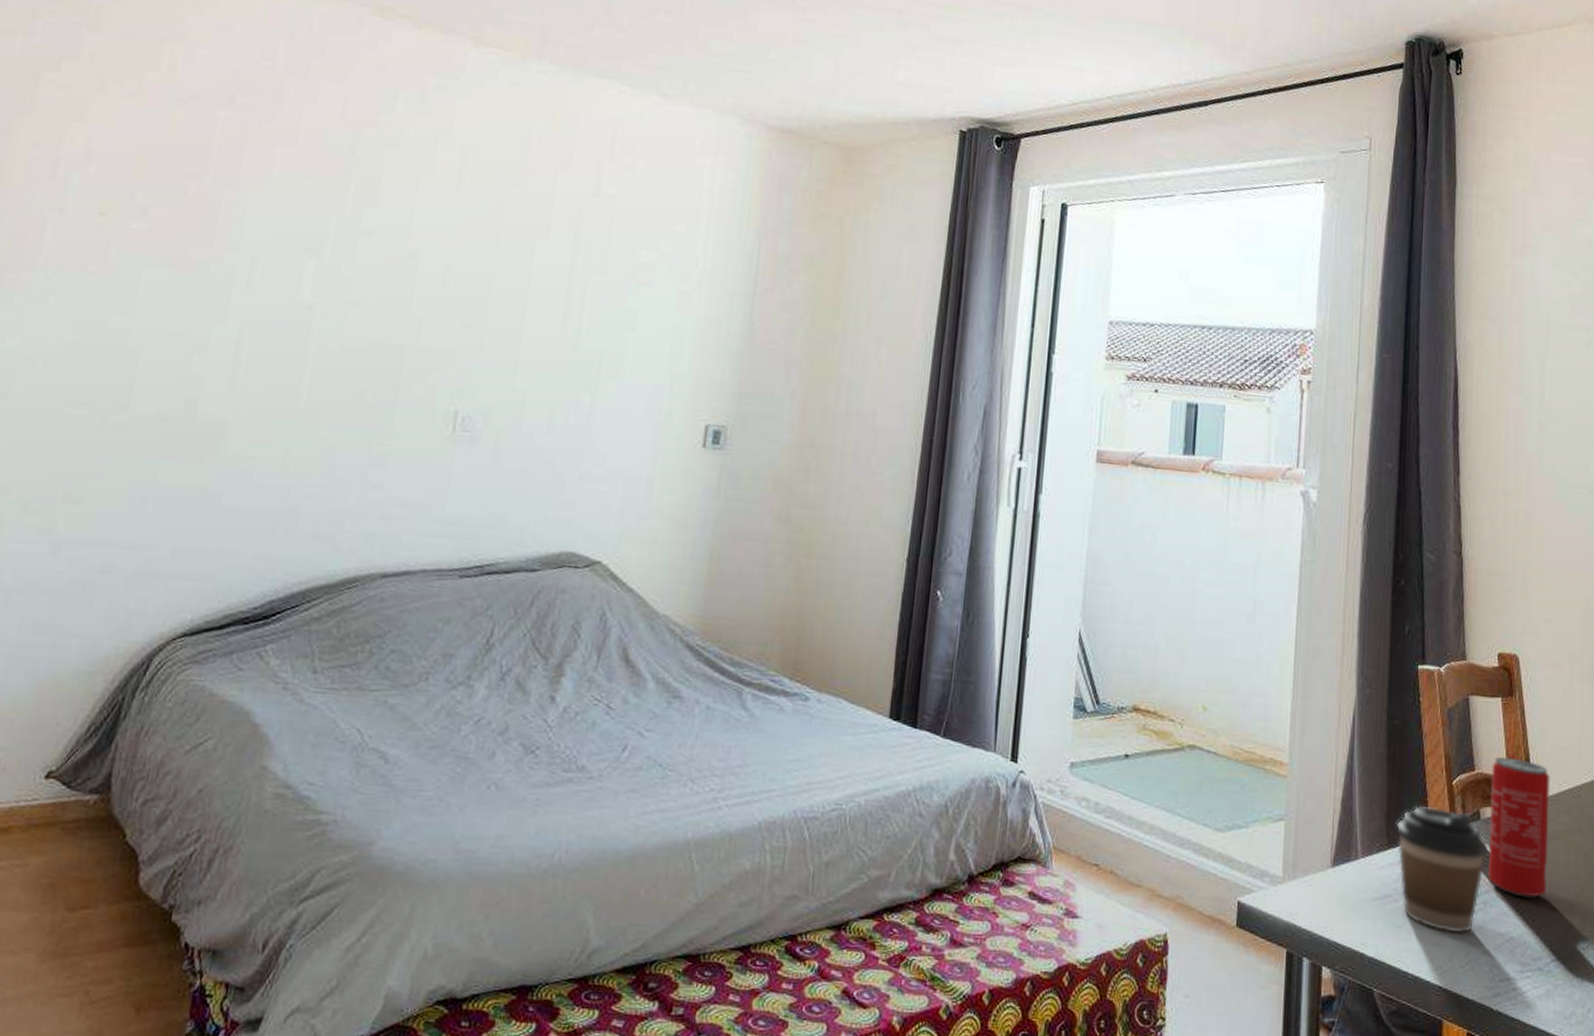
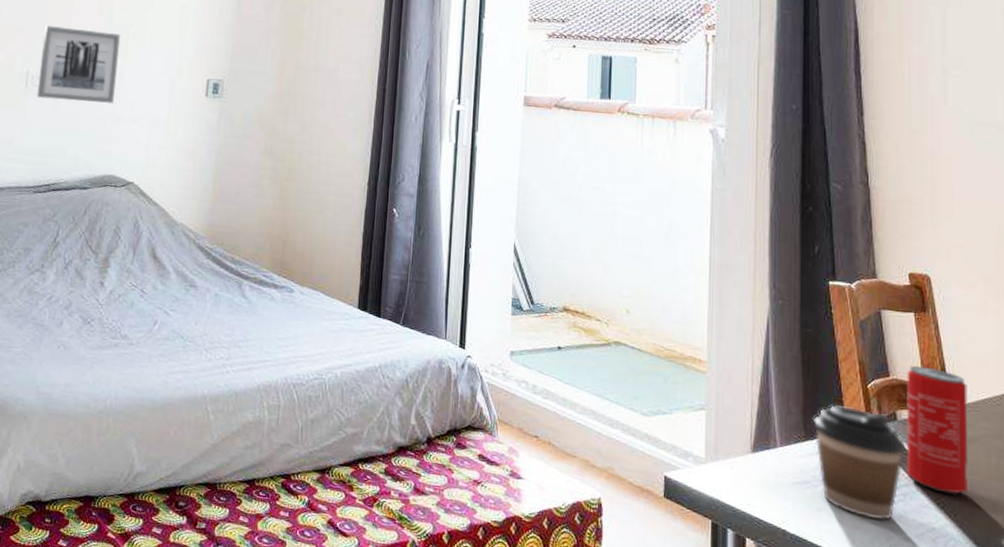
wall art: none [468,348,591,456] -> present [37,25,121,104]

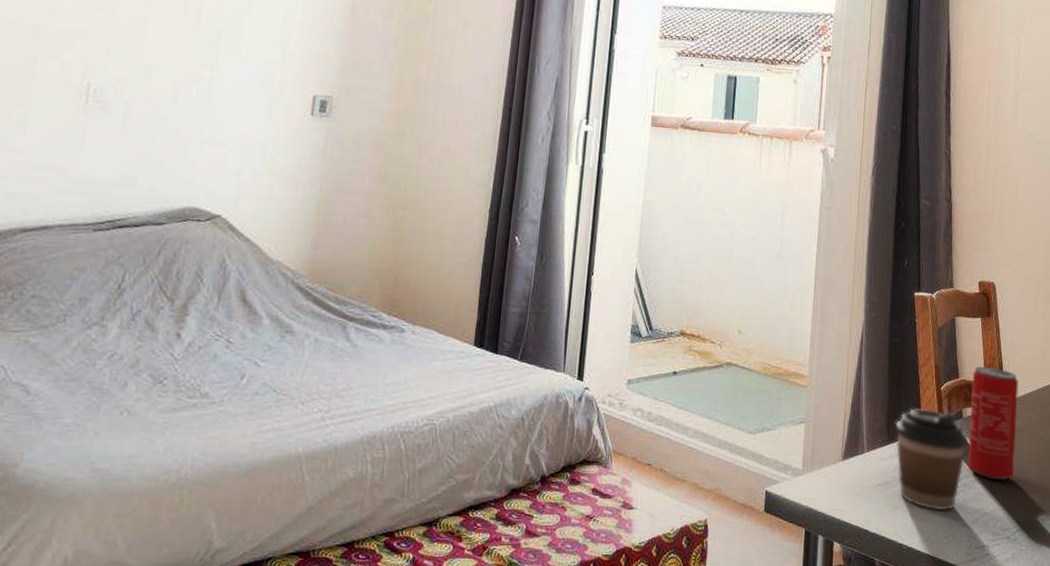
wall art: present [37,25,121,104] -> none [100,28,211,123]

